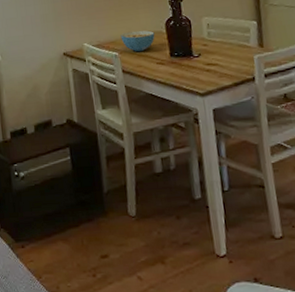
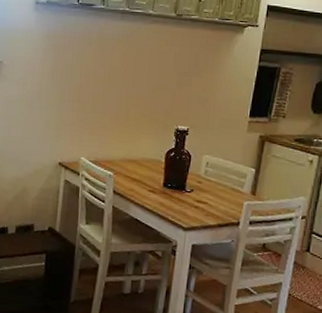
cereal bowl: present [120,30,155,52] -> none [119,154,153,177]

